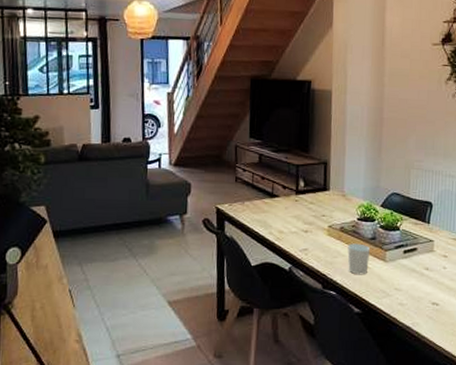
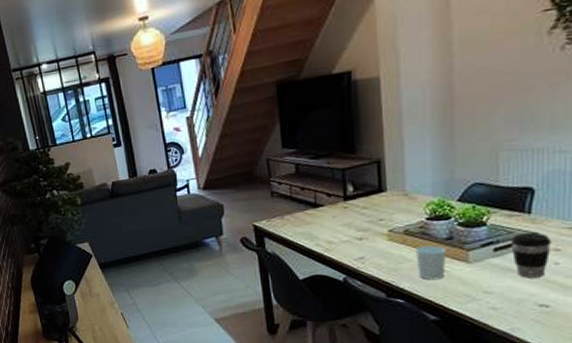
coffee cup: none [415,240,442,279] -> present [511,232,552,278]

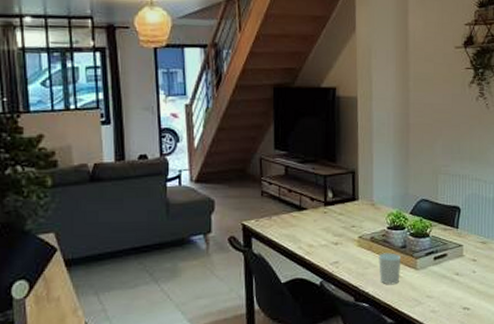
coffee cup: present [511,232,552,278] -> none [445,245,471,284]

